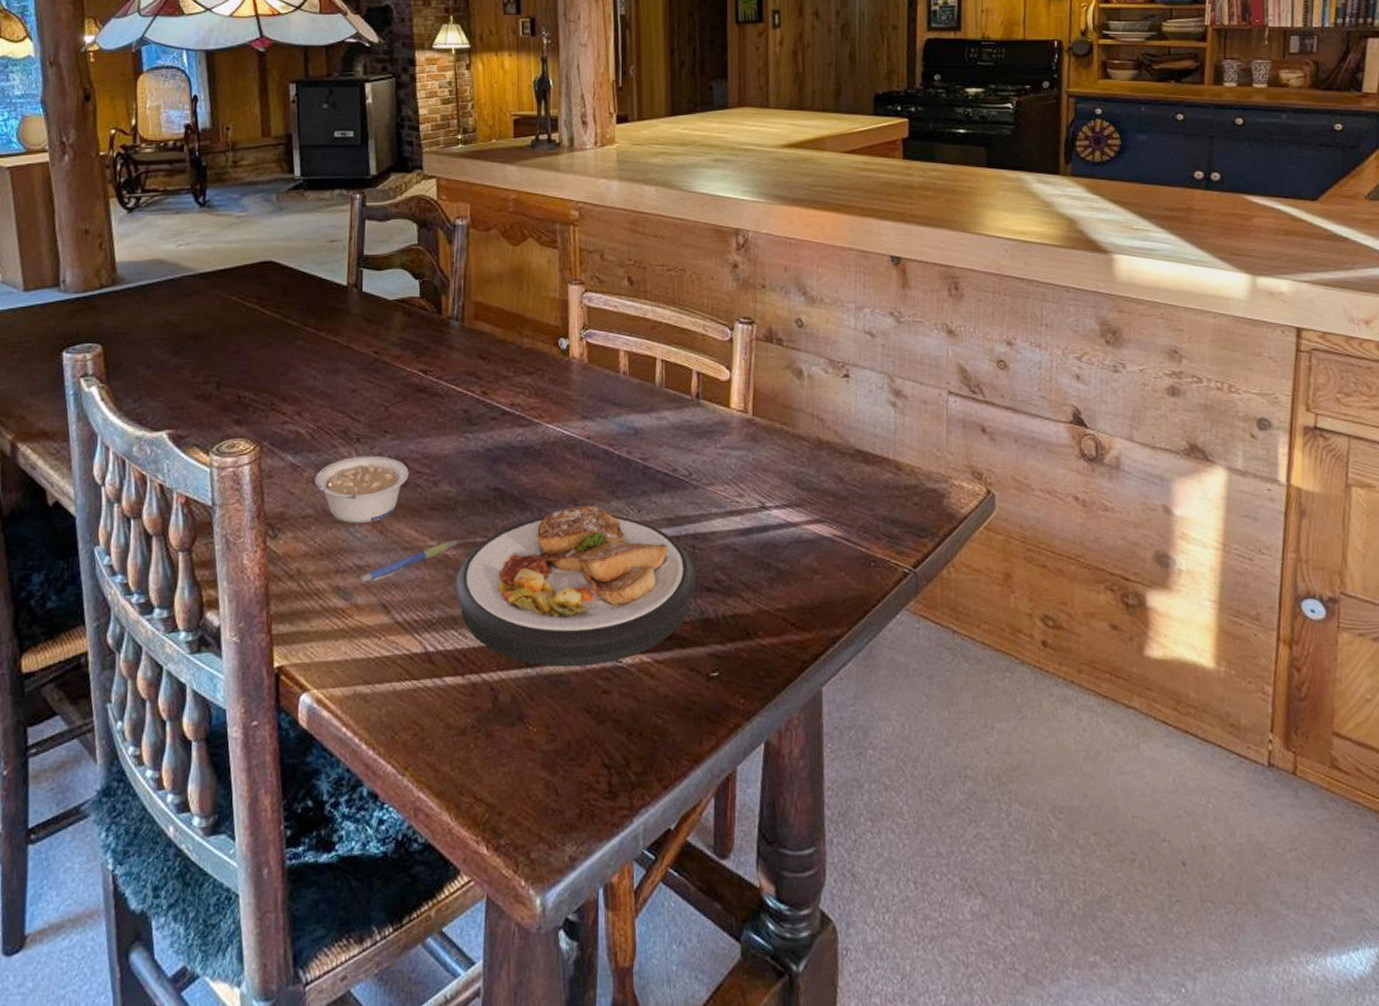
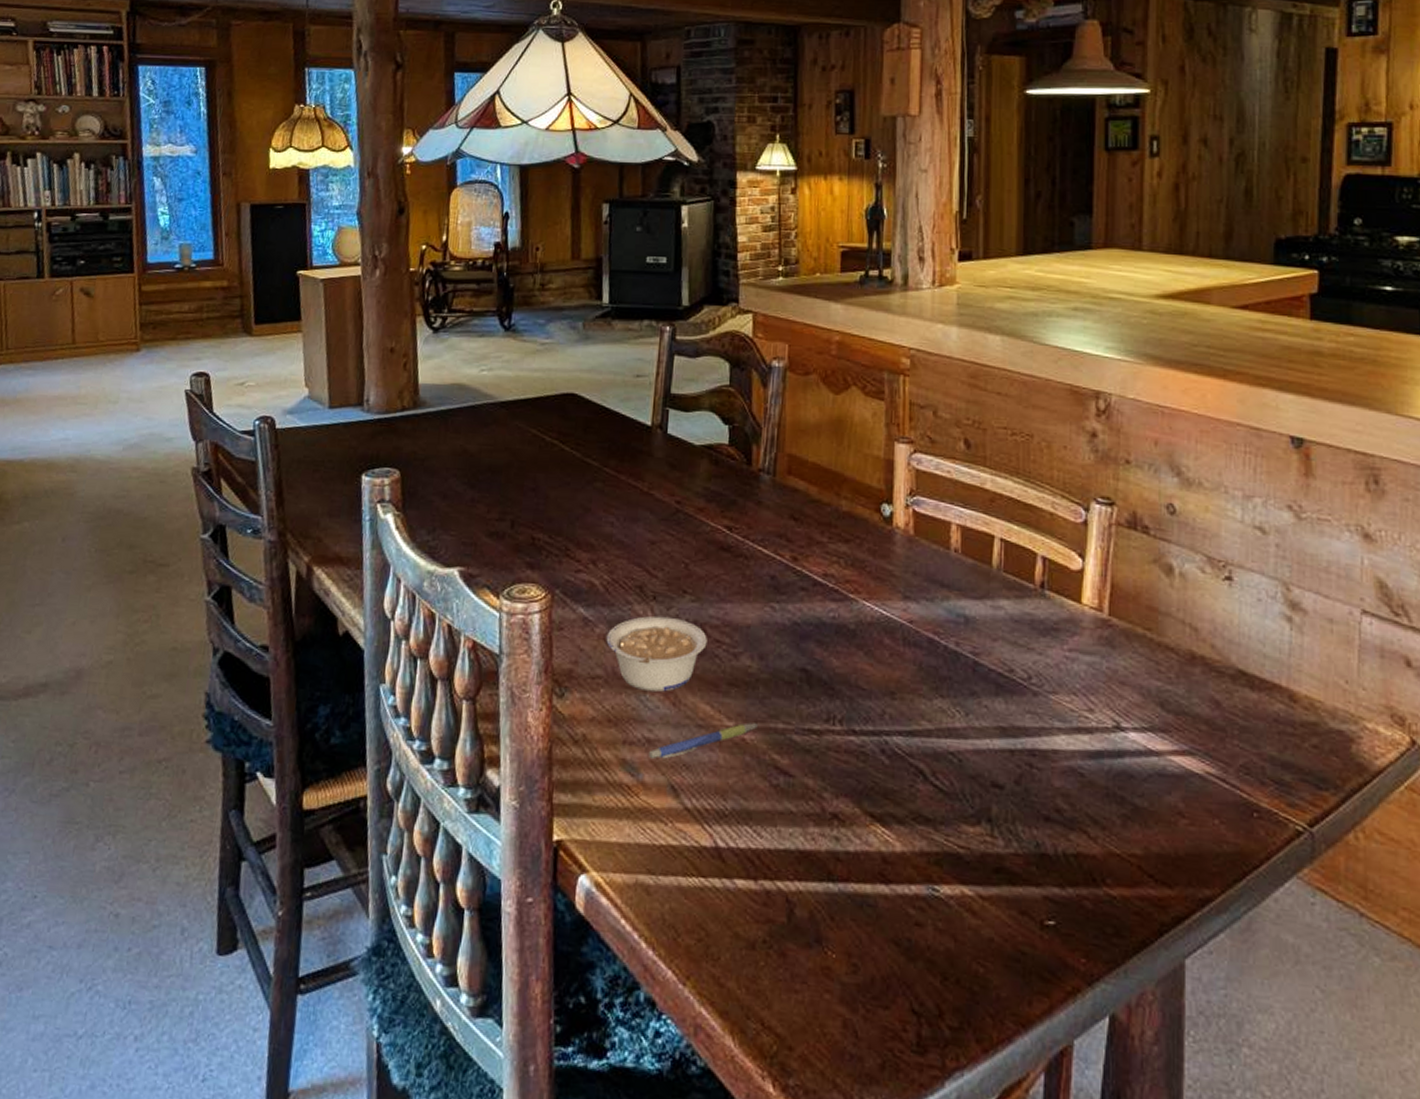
plate: present [453,506,696,667] -> none [750,701,1032,891]

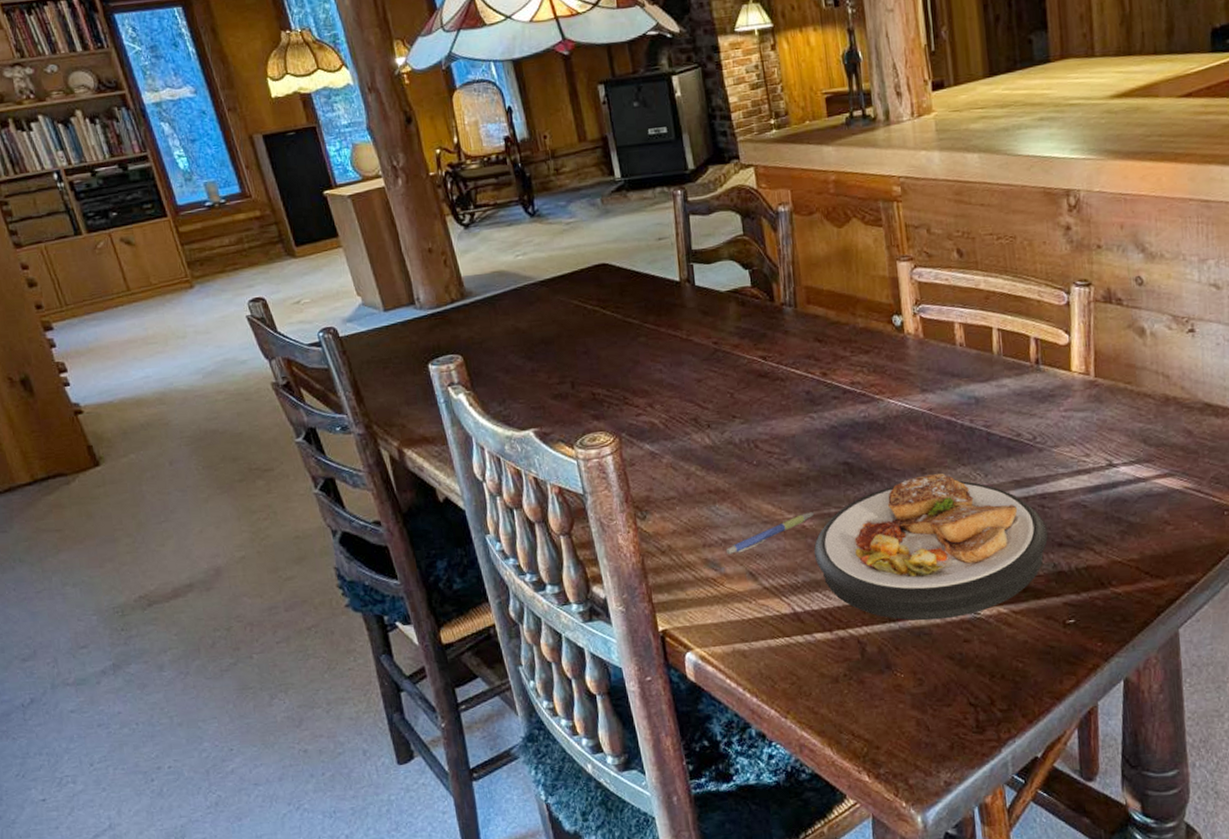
legume: present [606,616,707,693] -> none [673,439,760,503]
plate: none [750,701,1032,891] -> present [813,473,1048,621]

